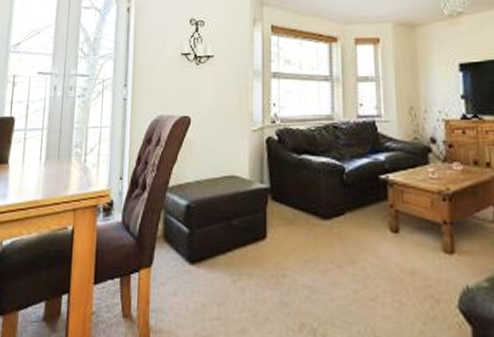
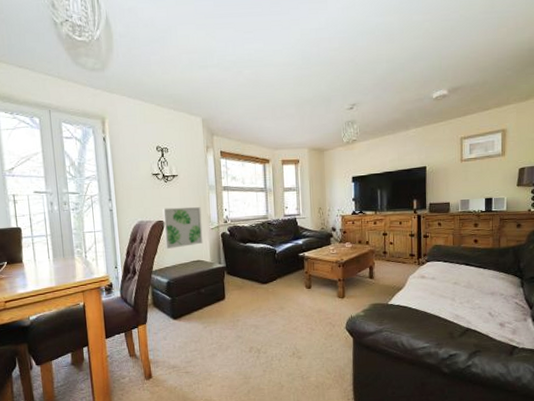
wall art: none [188,98,241,156] -> present [162,207,203,249]

